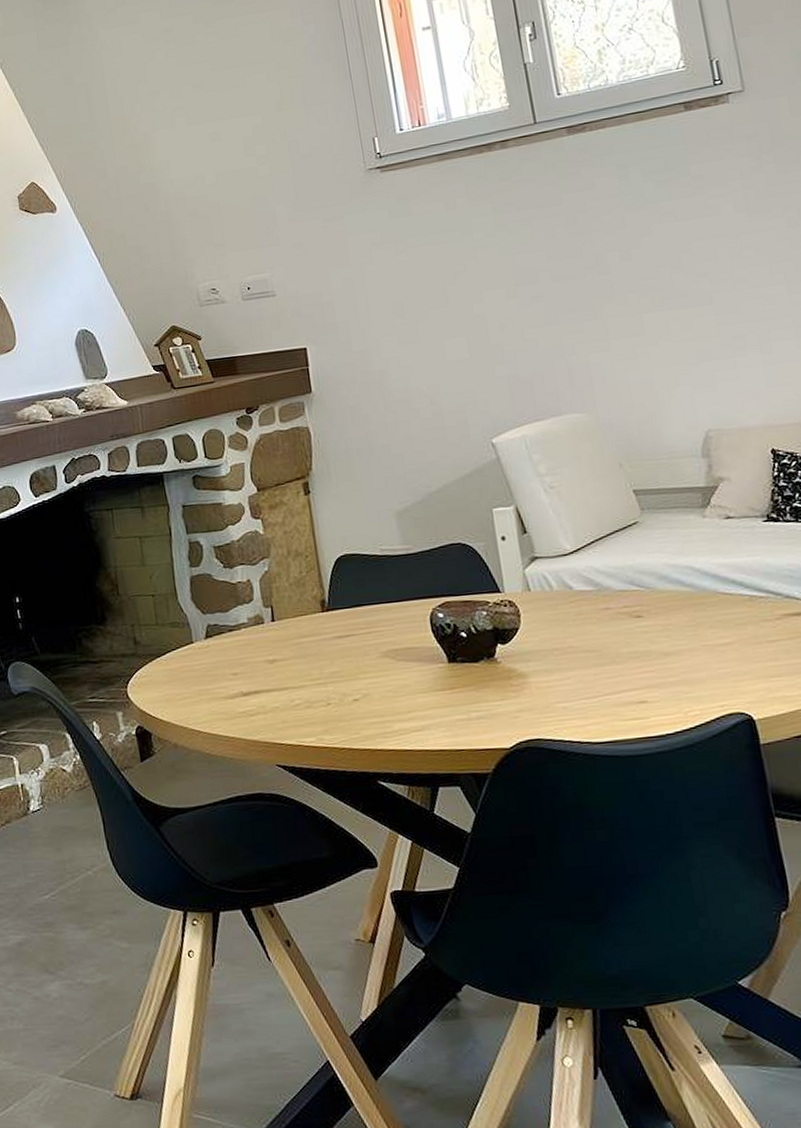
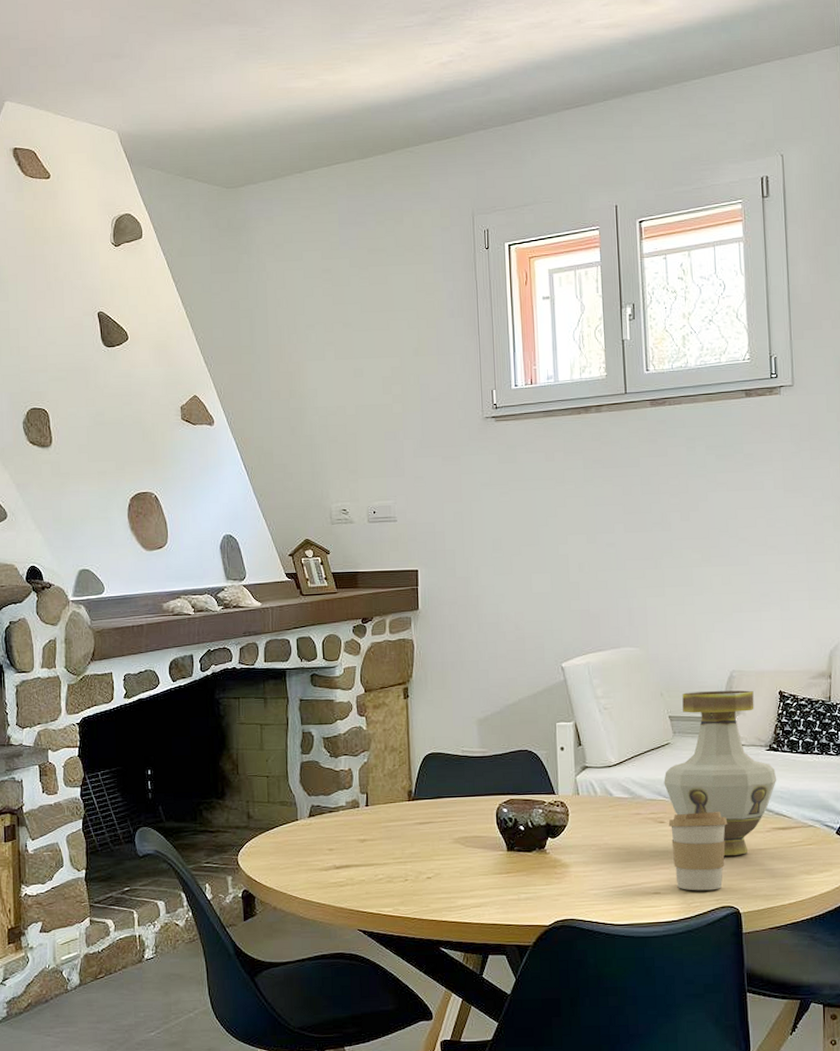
vase: none [635,451,782,652] -> present [664,690,777,856]
coffee cup: none [647,599,727,697] -> present [668,812,728,891]

